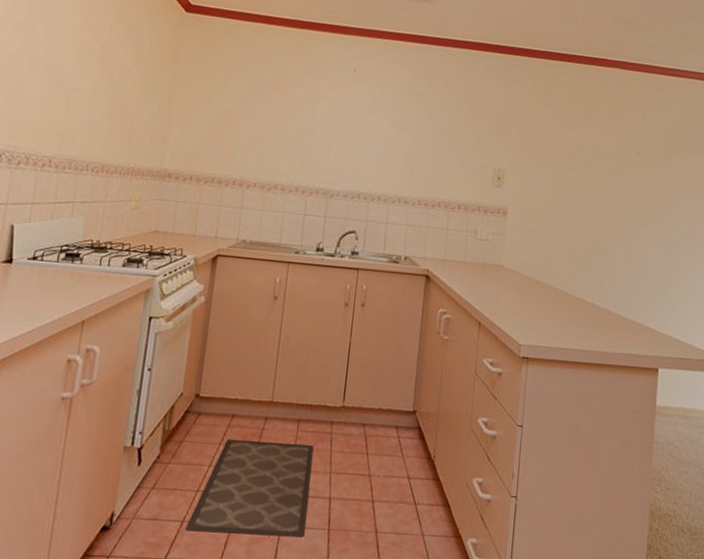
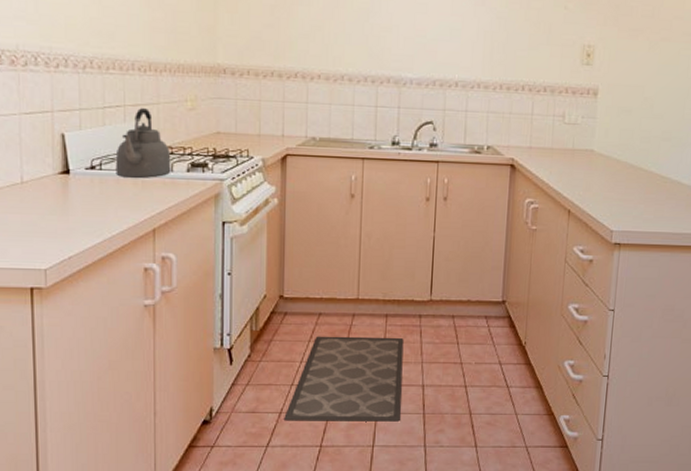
kettle: none [55,205,110,271] -> present [115,108,171,179]

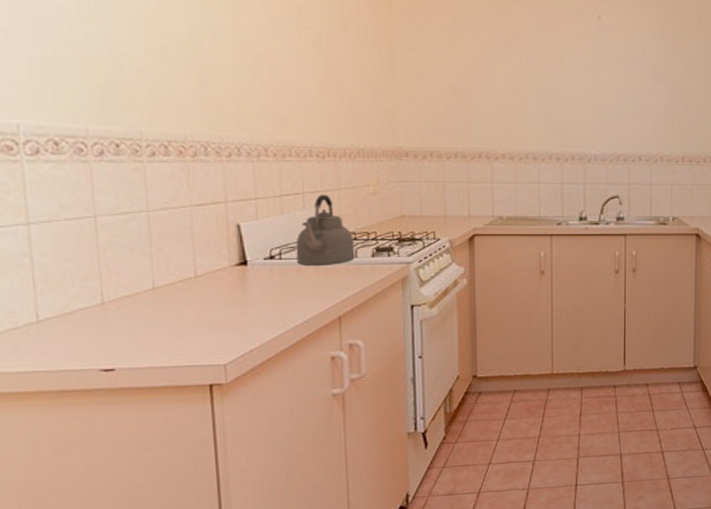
bath mat: present [284,336,404,422] -> none [483,409,600,500]

